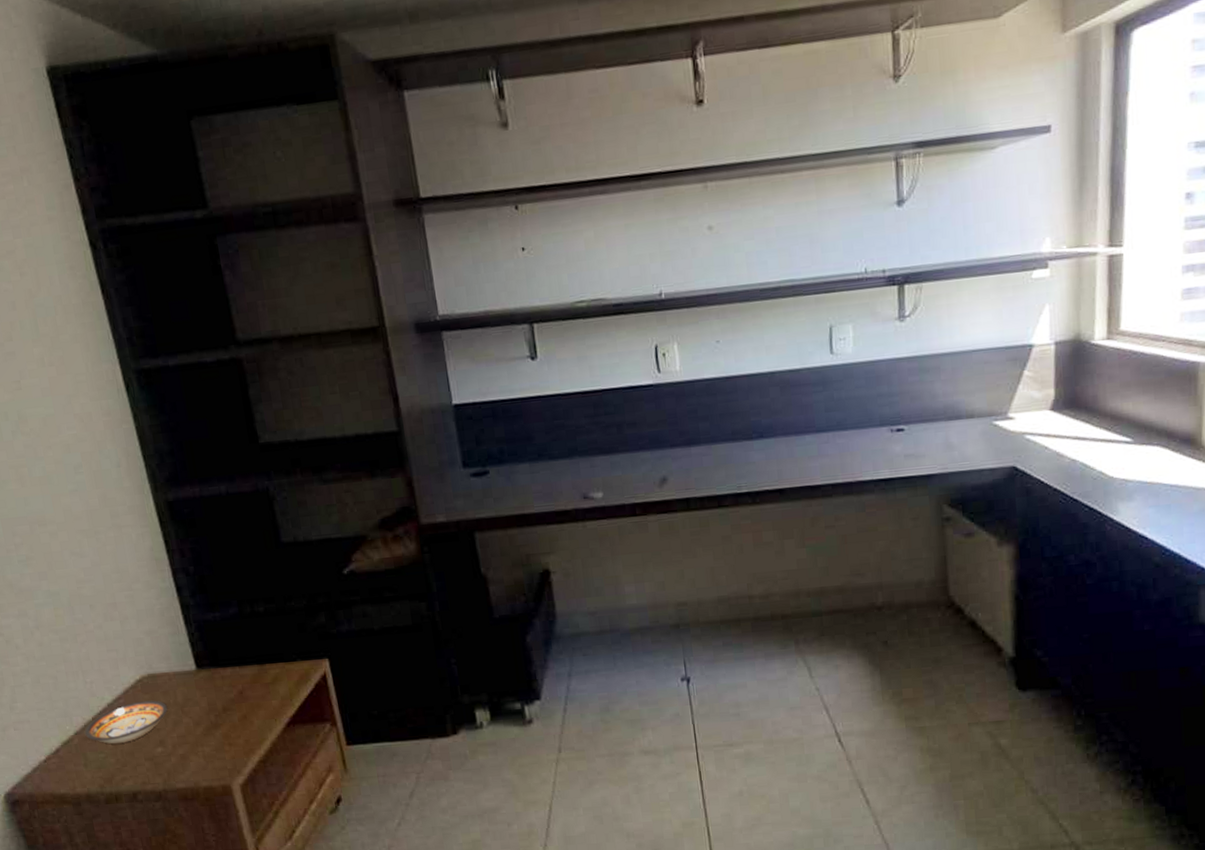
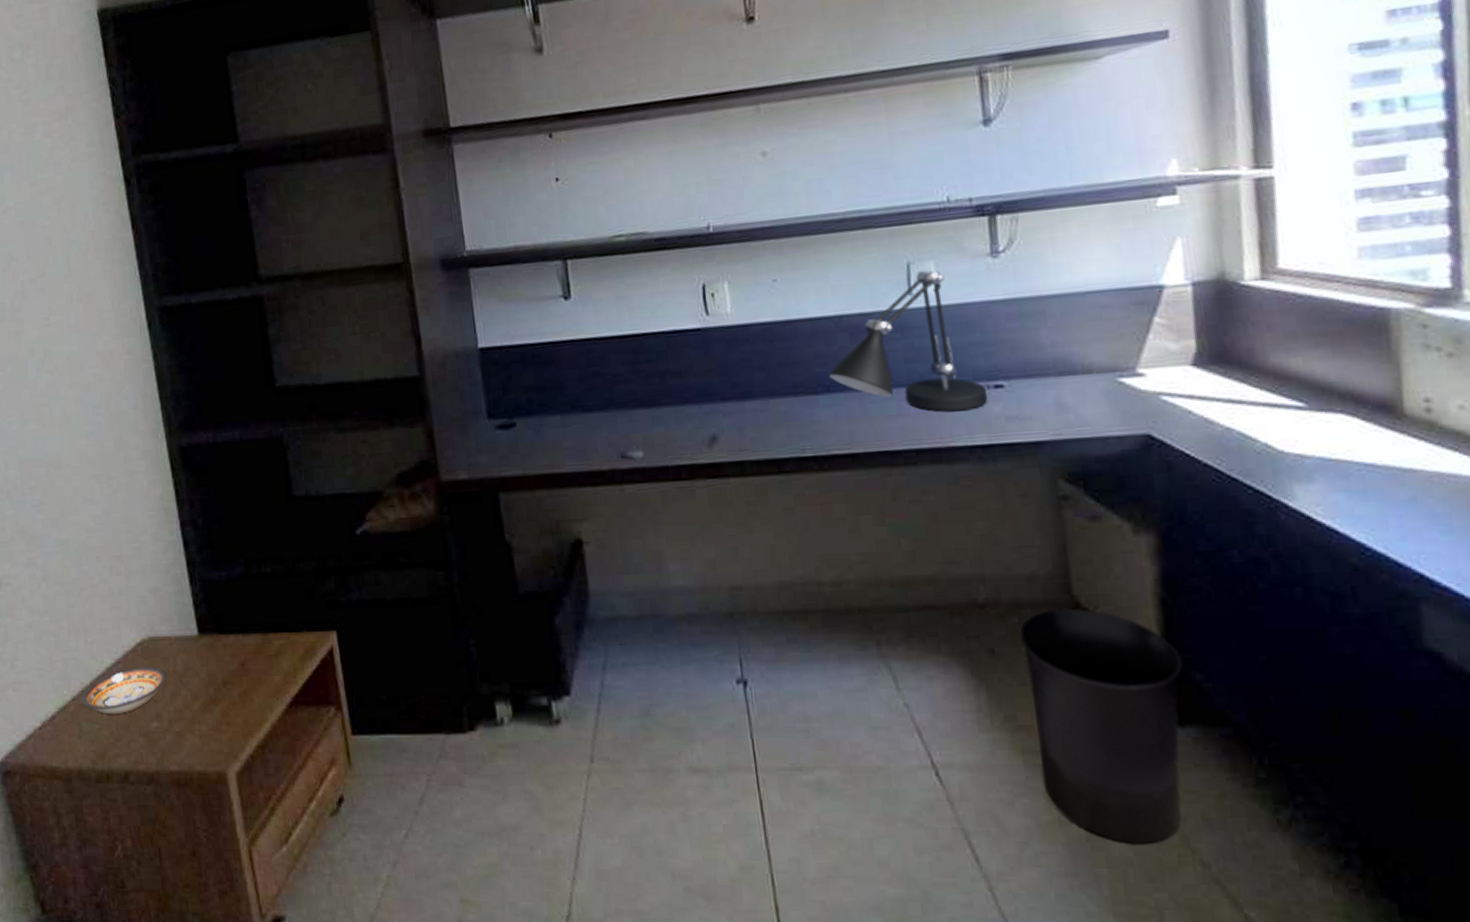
desk lamp: none [762,332,891,452] -> present [828,270,988,412]
waste bin: none [906,606,1029,781] -> present [1018,608,1184,845]

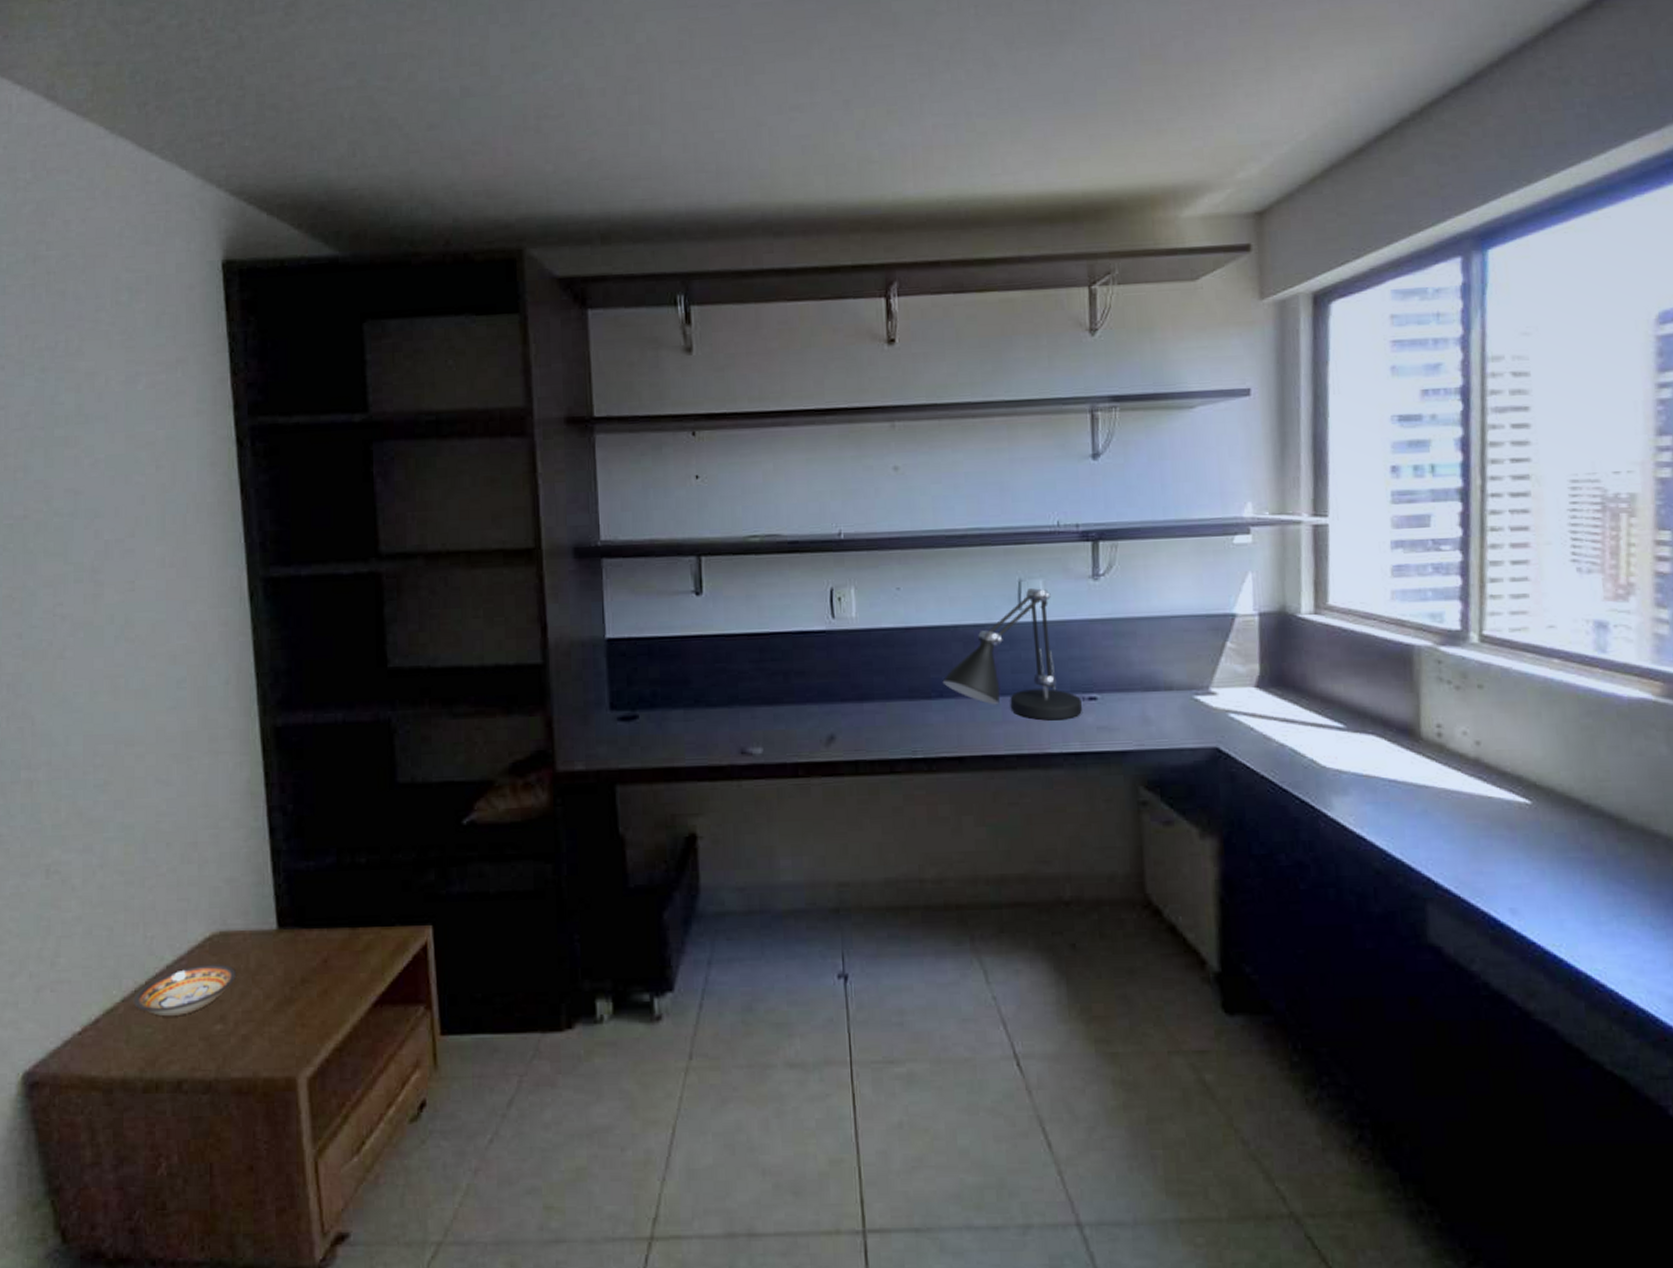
waste bin: present [1018,608,1184,845] -> none [1097,905,1236,1127]

